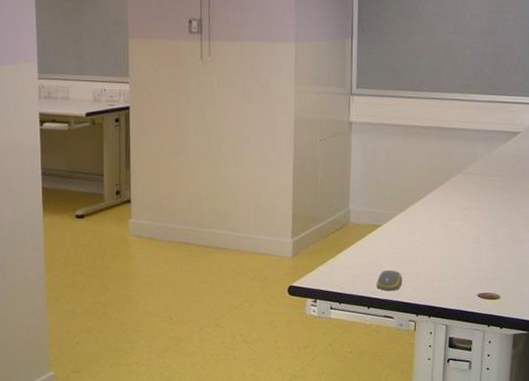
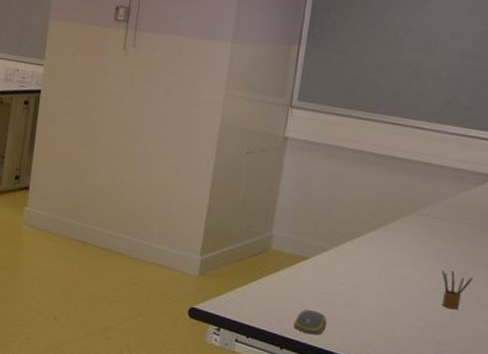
pencil box: none [486,217,510,249] -> present [442,269,473,309]

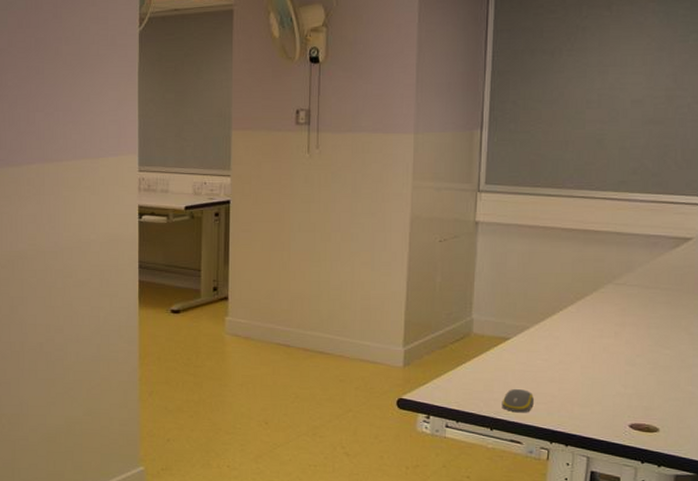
pencil box: present [442,269,473,309] -> none [643,336,674,373]

